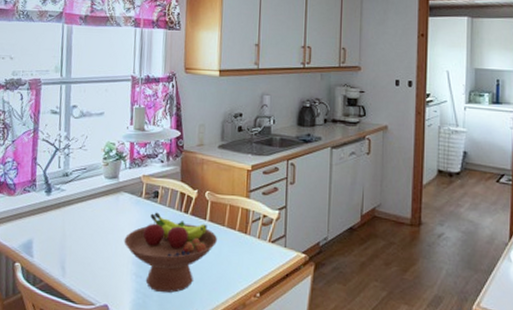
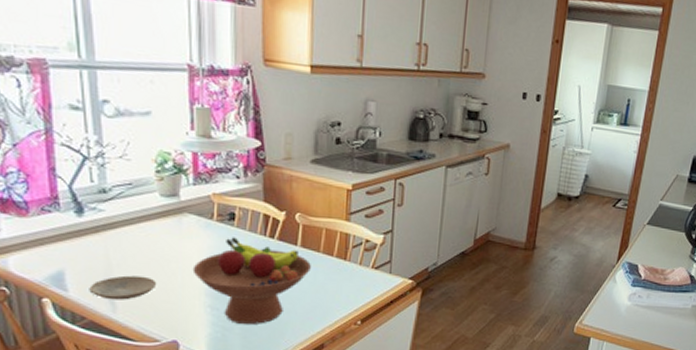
plate: none [48,244,97,266] -> present [89,275,157,300]

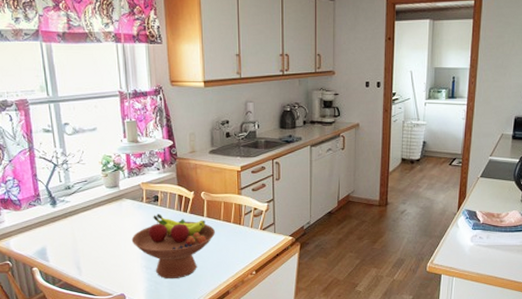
plate: present [89,275,157,300] -> none [63,247,108,266]

